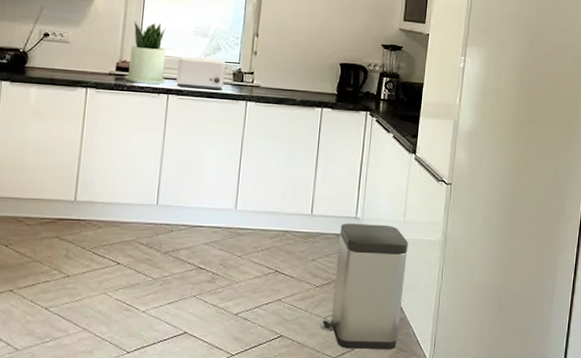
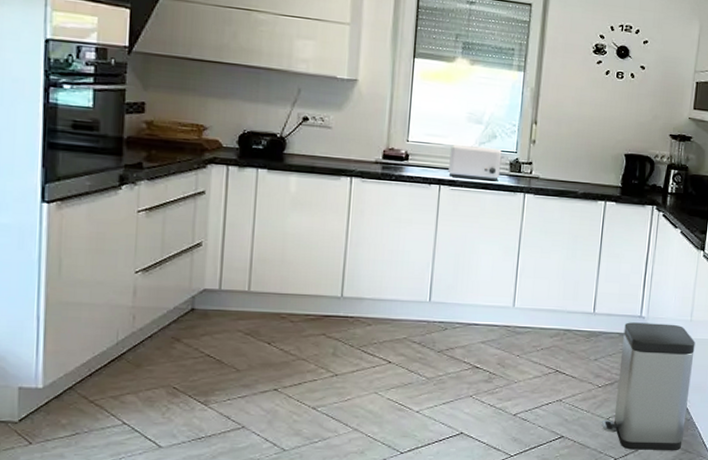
planter: present [124,21,166,85] -> none [392,105,438,174]

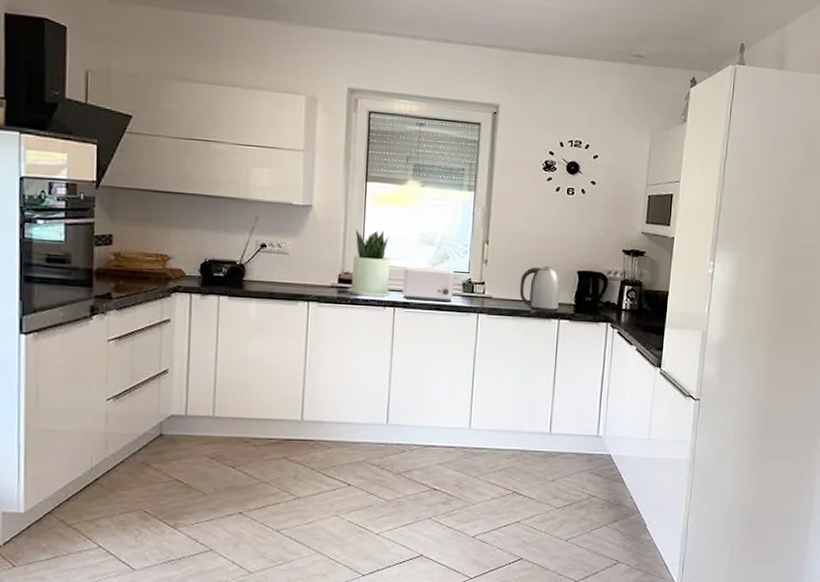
planter: none [392,105,438,174] -> present [348,229,392,297]
kettle: none [566,148,609,195] -> present [519,266,562,313]
pedal bin: present [601,322,695,450] -> none [560,442,654,572]

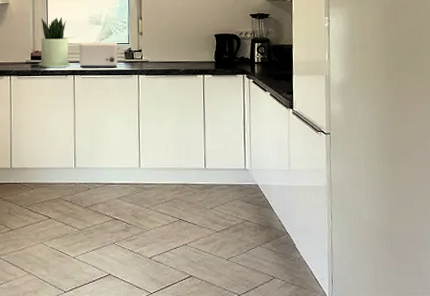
kettle: present [519,266,562,313] -> none [169,33,202,71]

